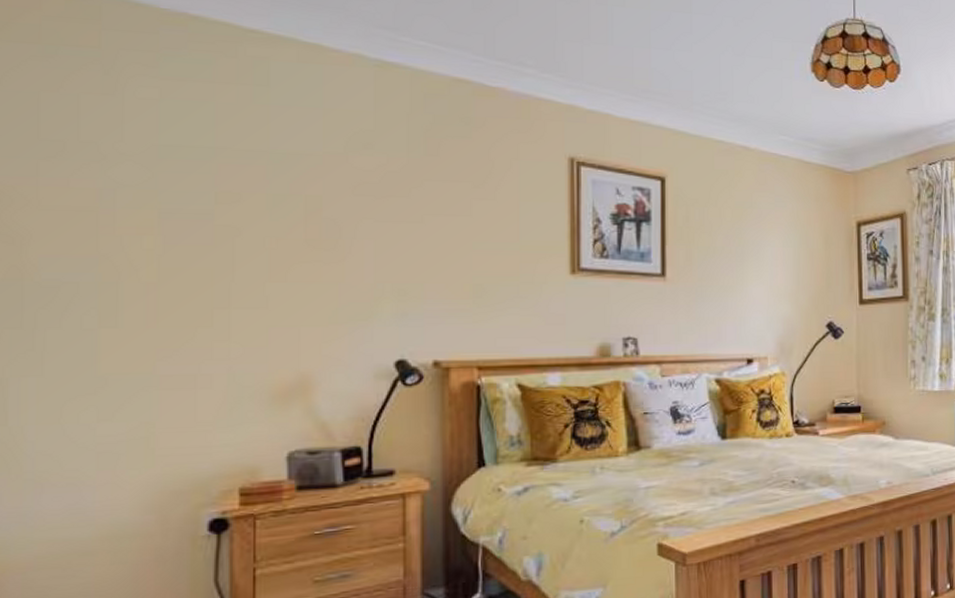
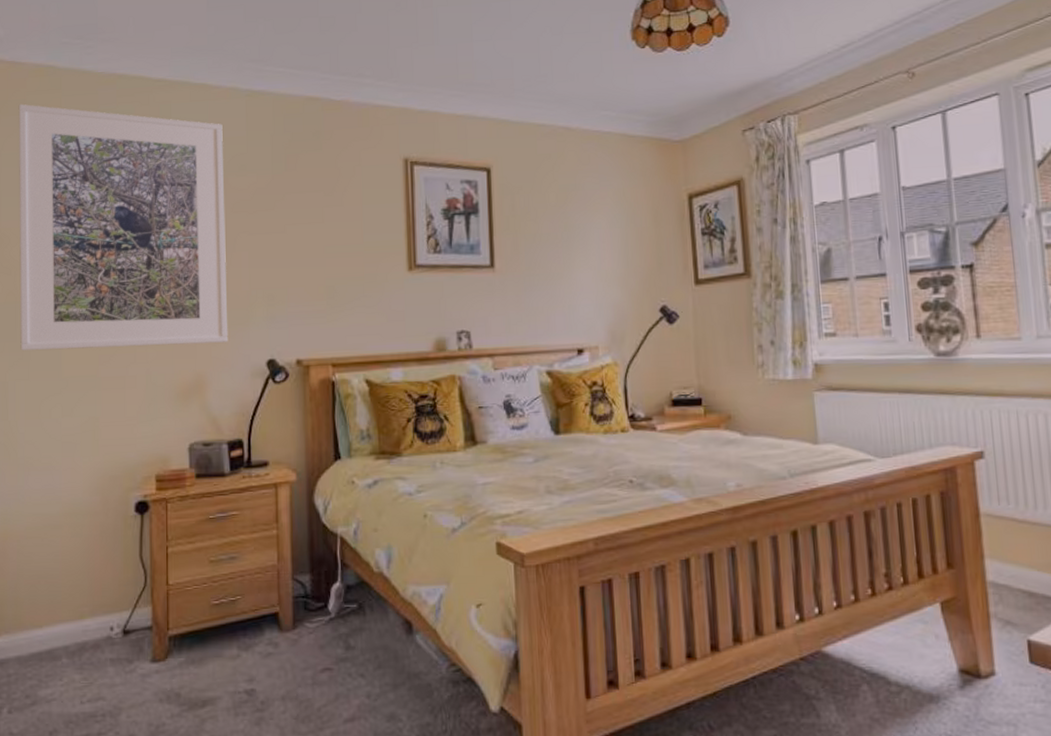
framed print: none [28,29,345,341] -> present [18,104,228,351]

